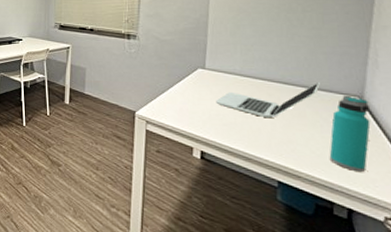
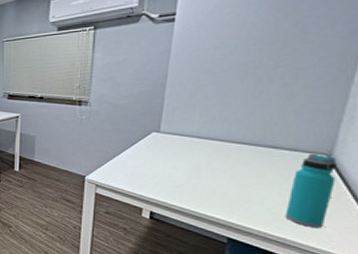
laptop: present [216,81,321,119] -> none [169,140,286,179]

